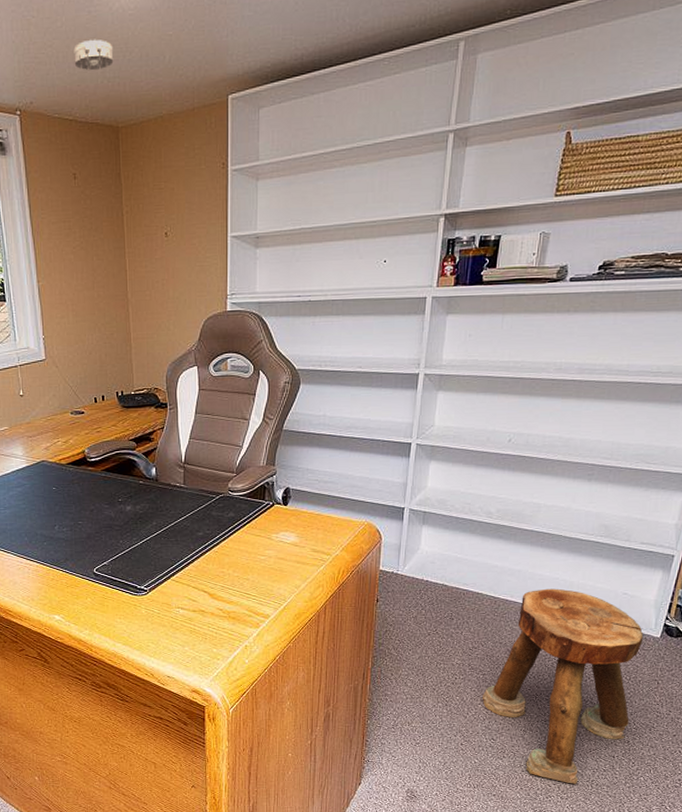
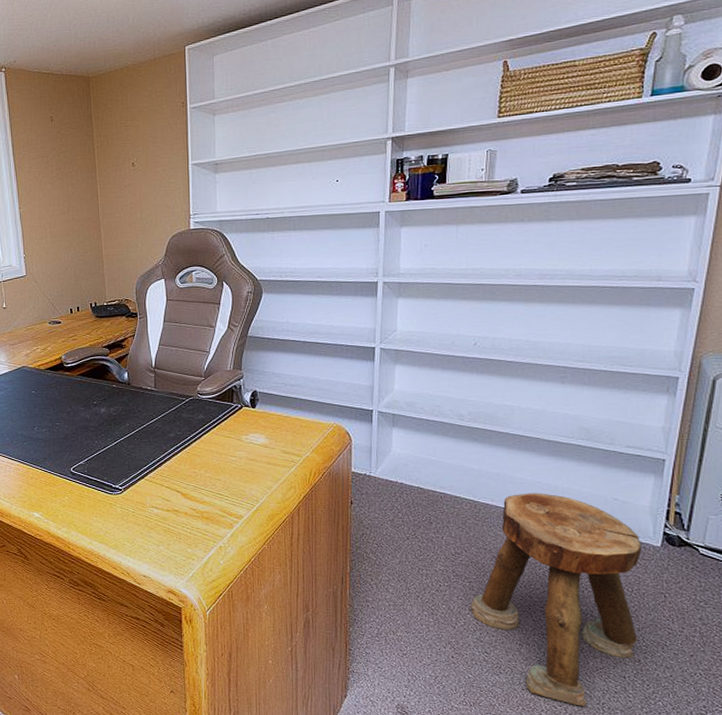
smoke detector: present [74,39,114,71] -> none [50,8,85,33]

